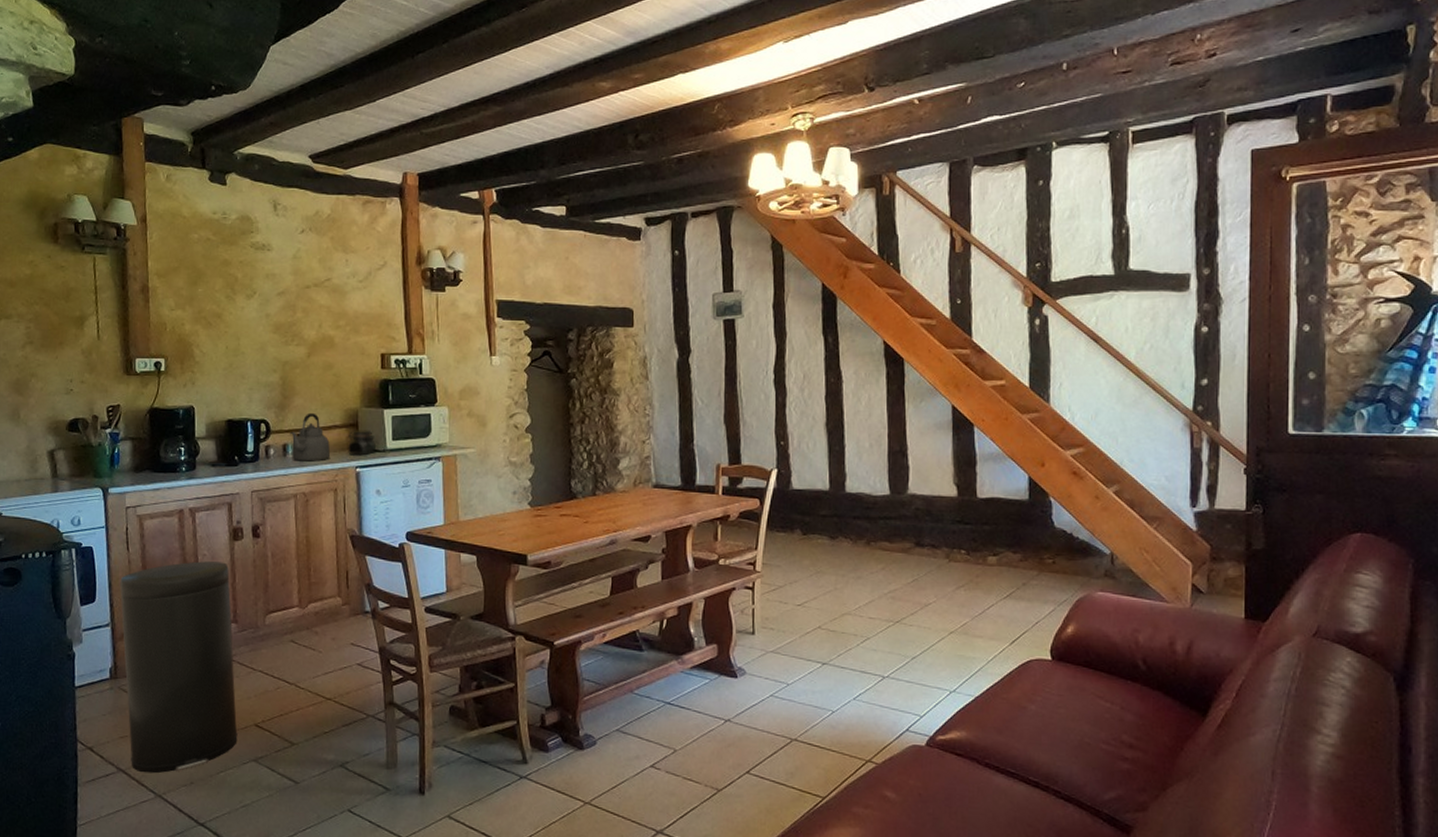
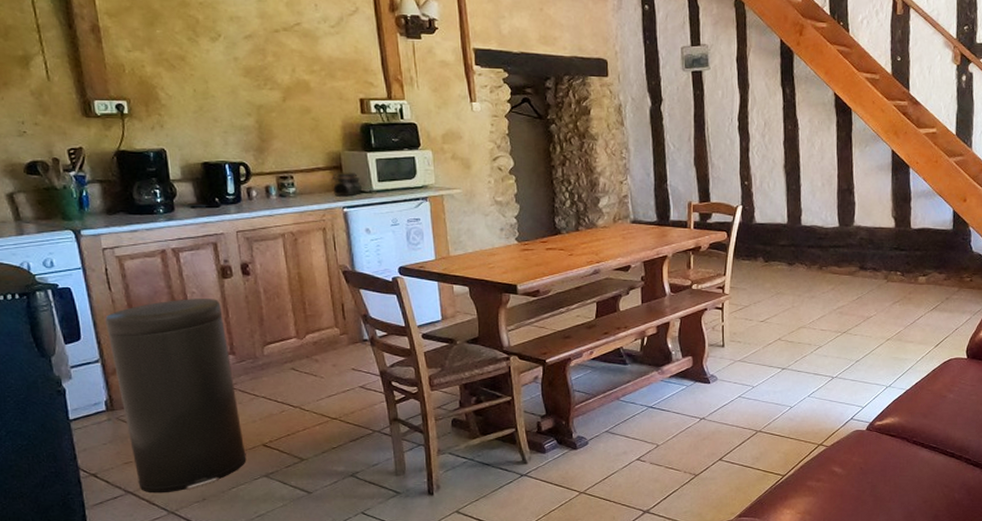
kettle: present [290,412,330,462] -> none [271,155,315,203]

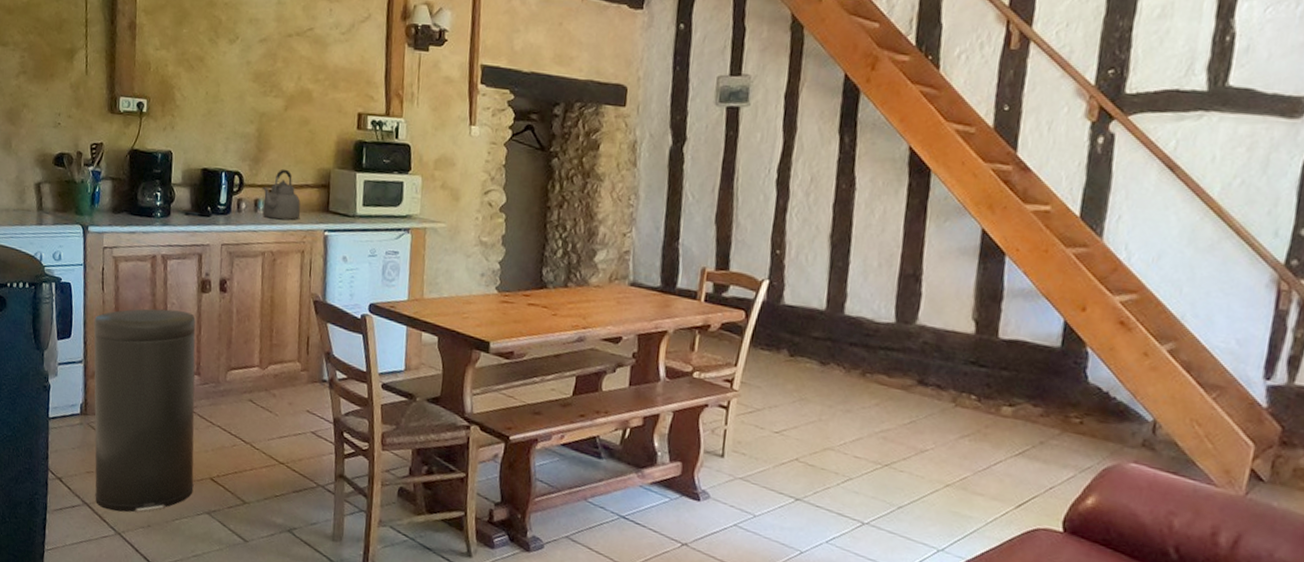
kettle: none [271,155,315,203] -> present [262,169,301,221]
jar: present [332,172,362,197] -> none [316,191,346,220]

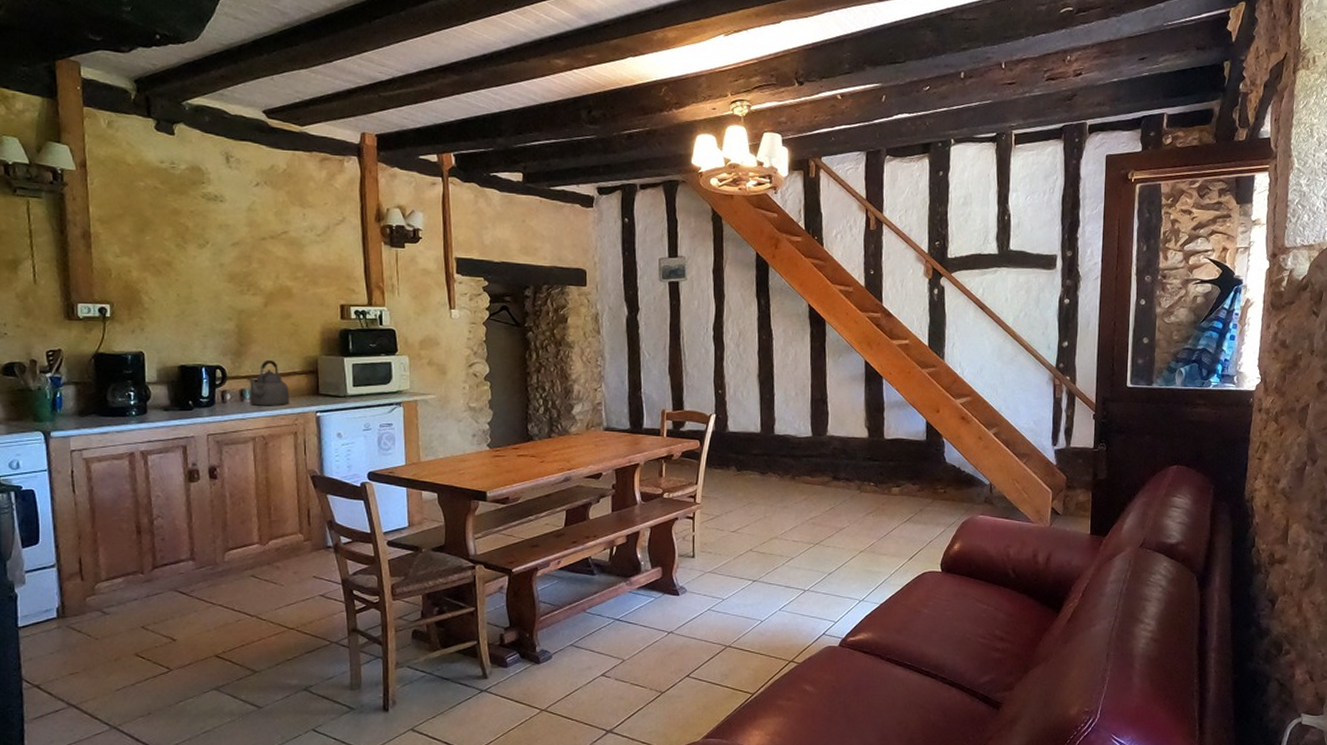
pedal bin: present [93,308,196,513] -> none [66,502,197,707]

